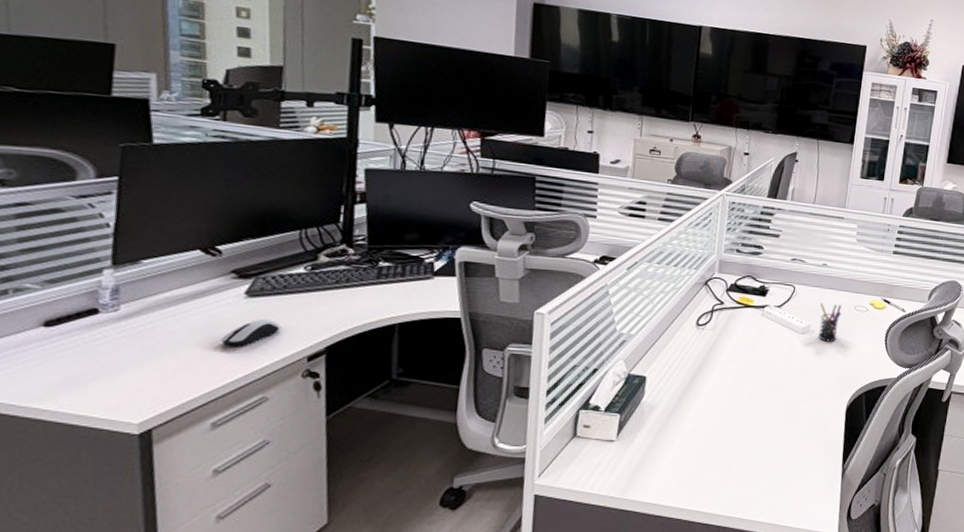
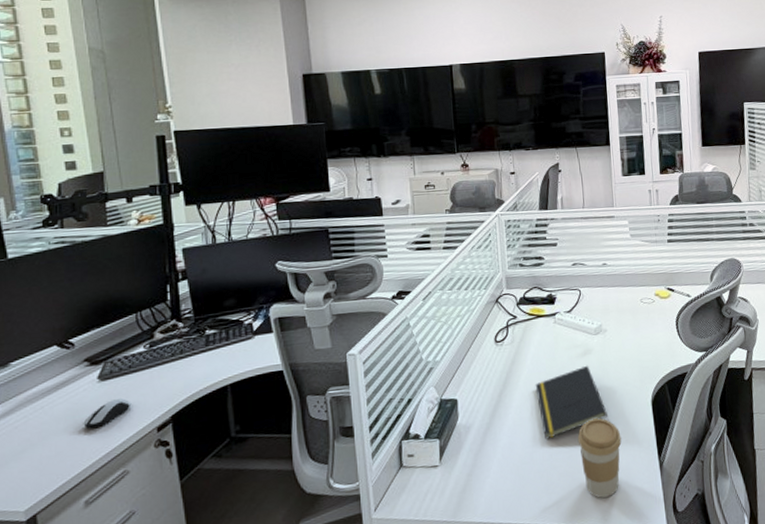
notepad: none [730,363,799,431] -> present [535,365,607,440]
coffee cup: none [764,417,809,495] -> present [577,418,622,498]
pen holder: present [818,303,842,342] -> none [607,300,630,339]

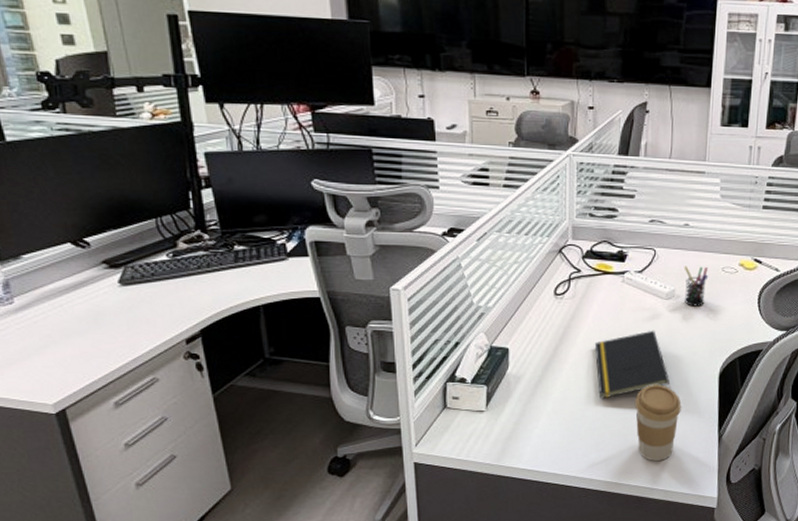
computer mouse: present [83,398,132,428] -> none [106,305,157,332]
pen holder: none [607,300,630,339] -> present [684,266,709,307]

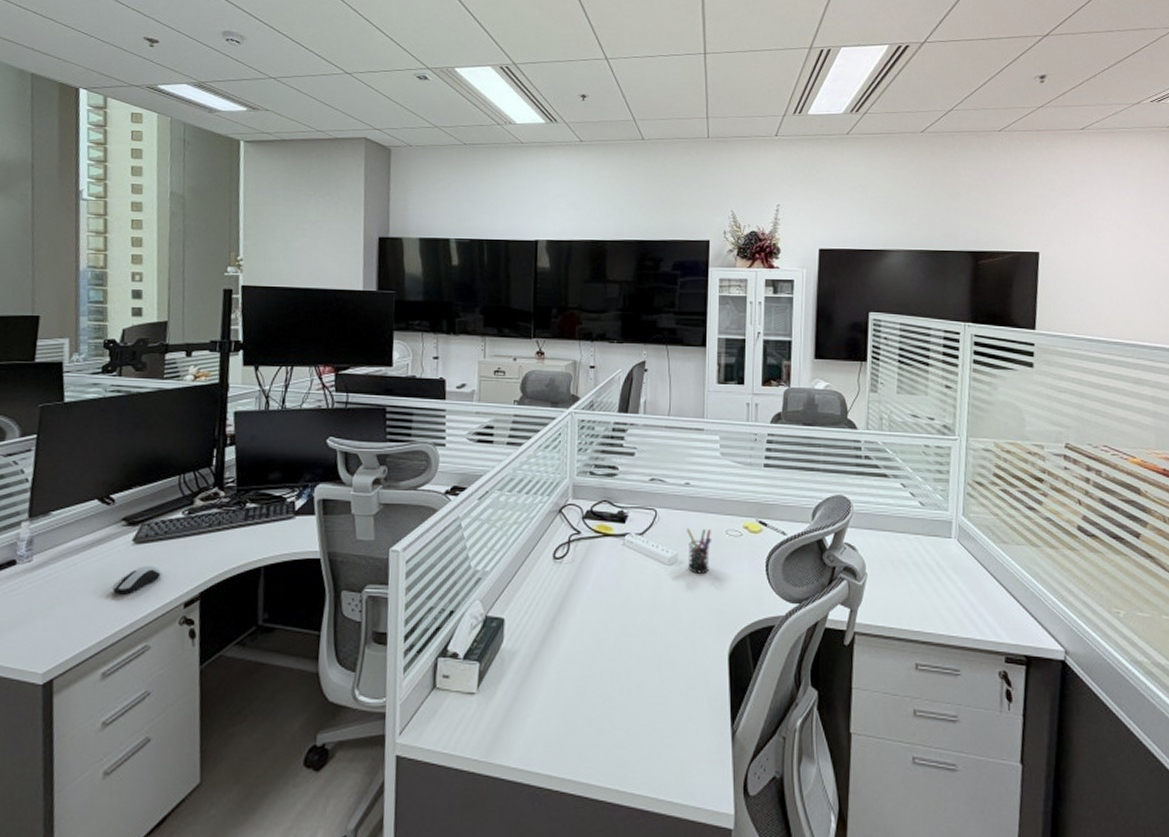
computer mouse: none [106,305,157,332] -> present [111,565,163,593]
notepad: present [594,330,670,399] -> none [593,600,675,682]
coffee cup: present [634,384,682,461] -> none [637,665,689,762]

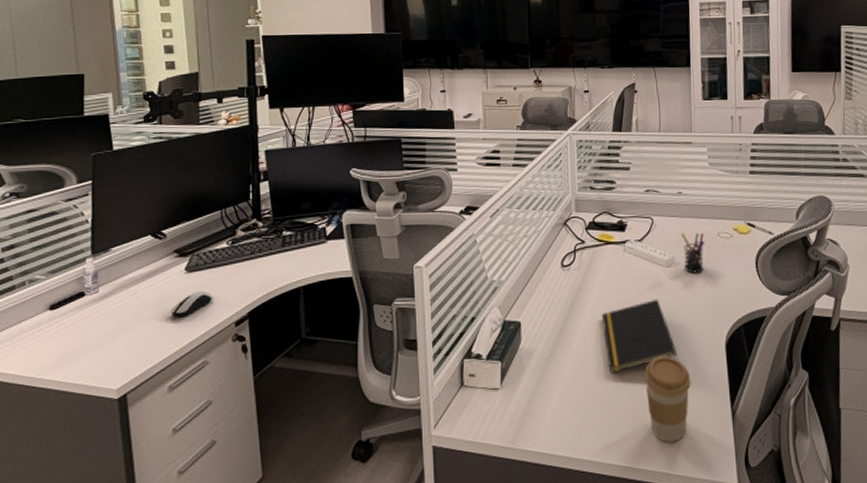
notepad: none [593,600,675,682] -> present [601,299,677,373]
coffee cup: none [637,665,689,762] -> present [644,356,691,442]

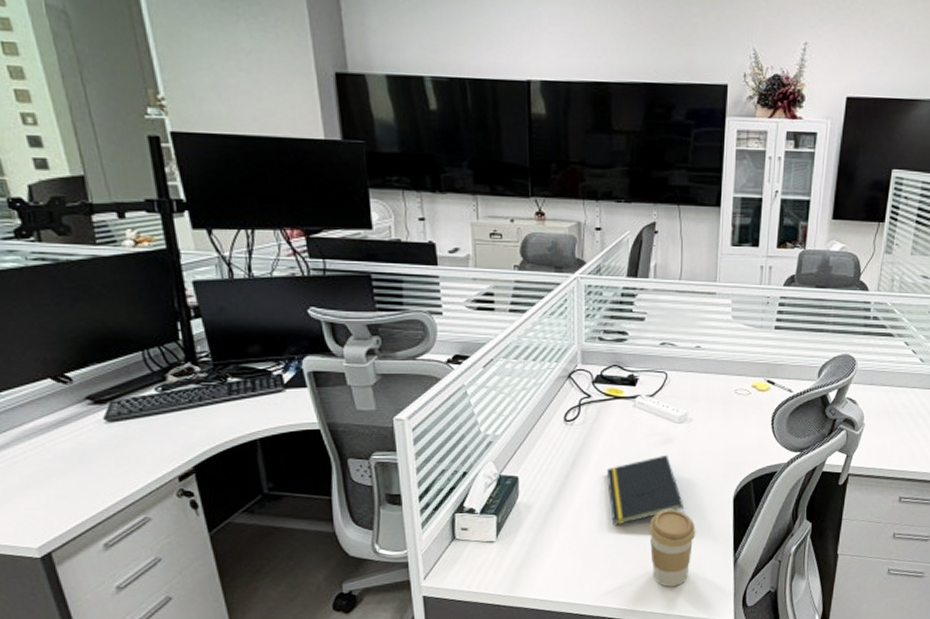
computer mouse: present [170,290,214,317] -> none [92,442,147,471]
pen holder: present [681,233,705,273] -> none [696,389,721,430]

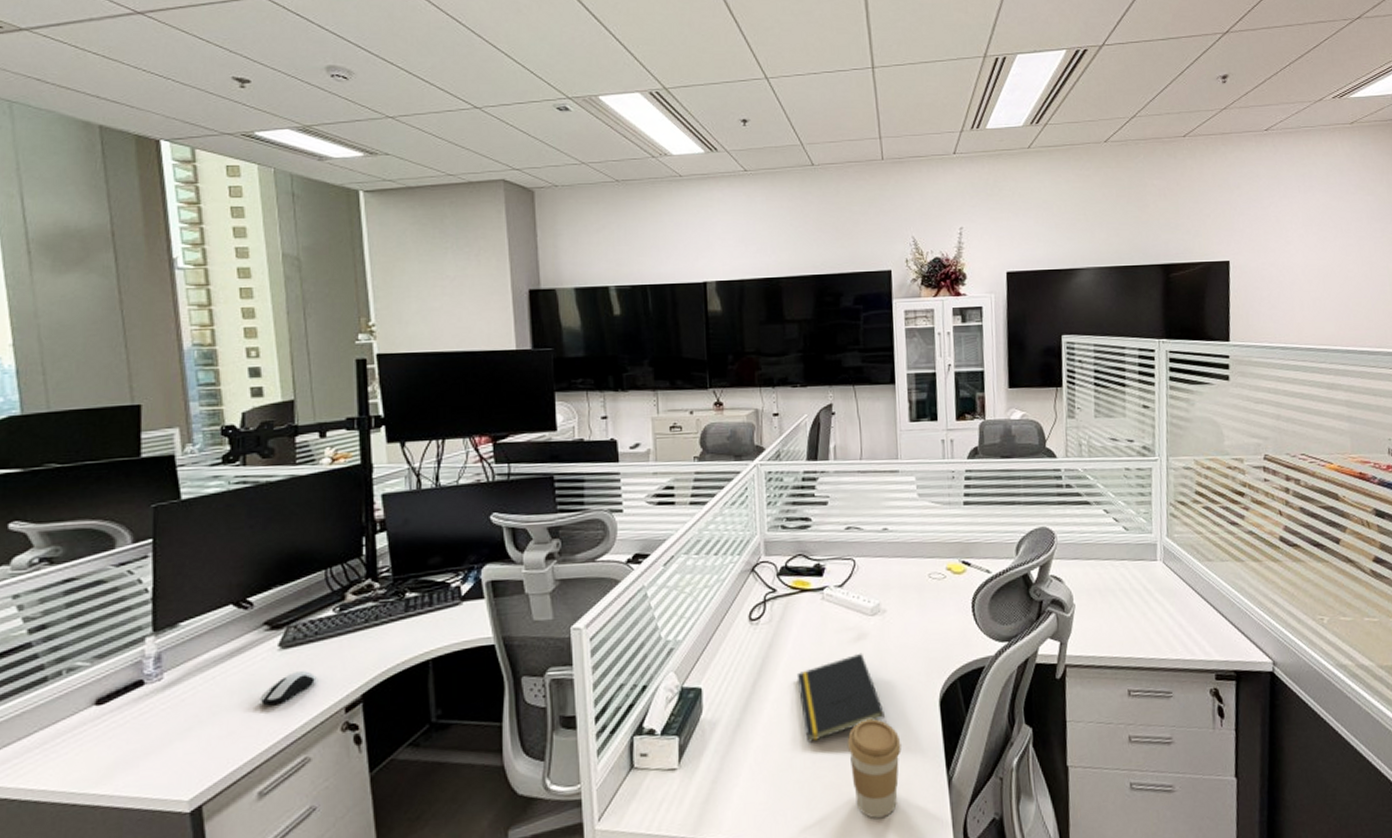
computer mouse: none [92,442,147,471] -> present [259,670,317,705]

